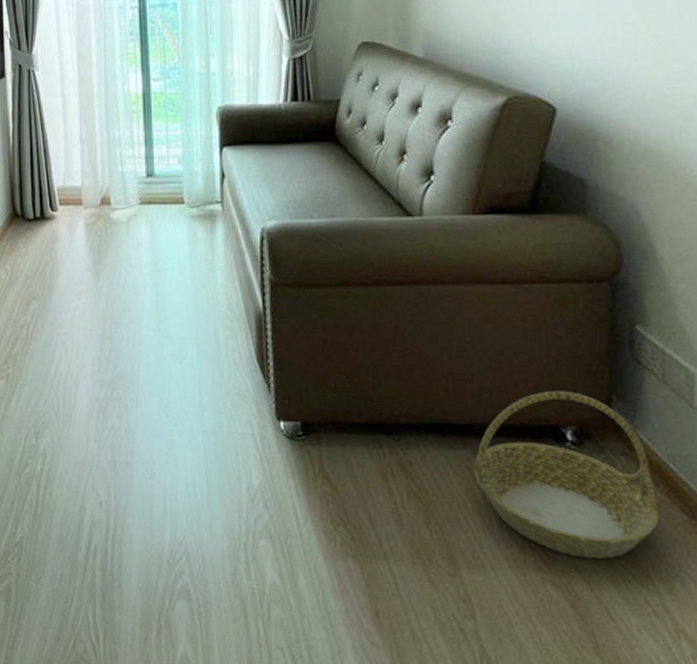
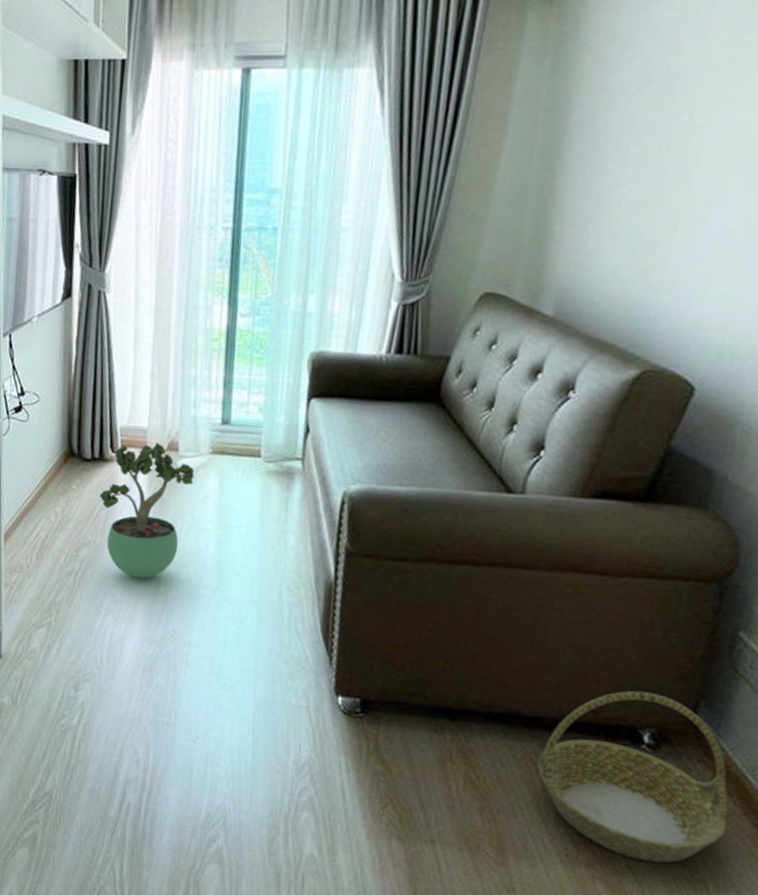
potted plant: none [43,198,127,325] -> present [99,442,195,579]

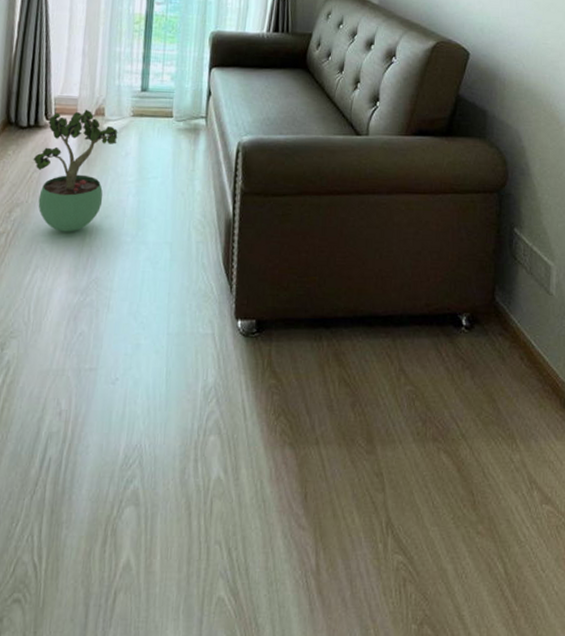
basket: present [537,690,728,863] -> none [392,283,523,427]

